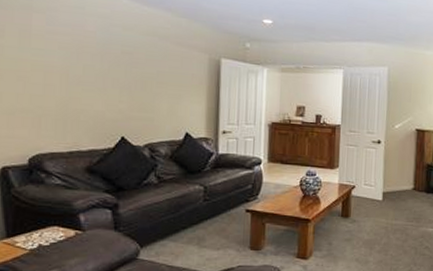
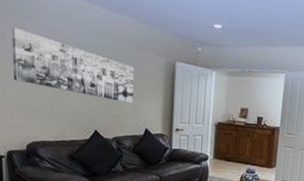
wall art: none [13,21,172,106] -> present [12,27,135,104]

